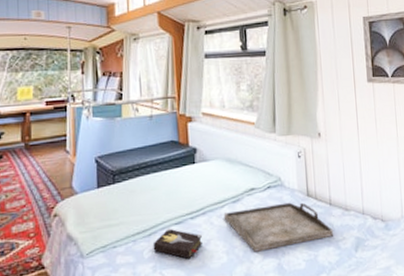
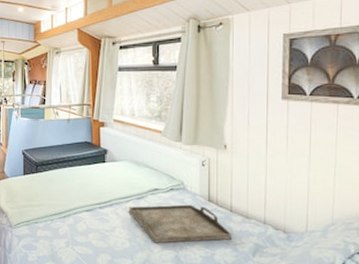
hardback book: present [153,228,202,260] -> none [67,213,108,241]

